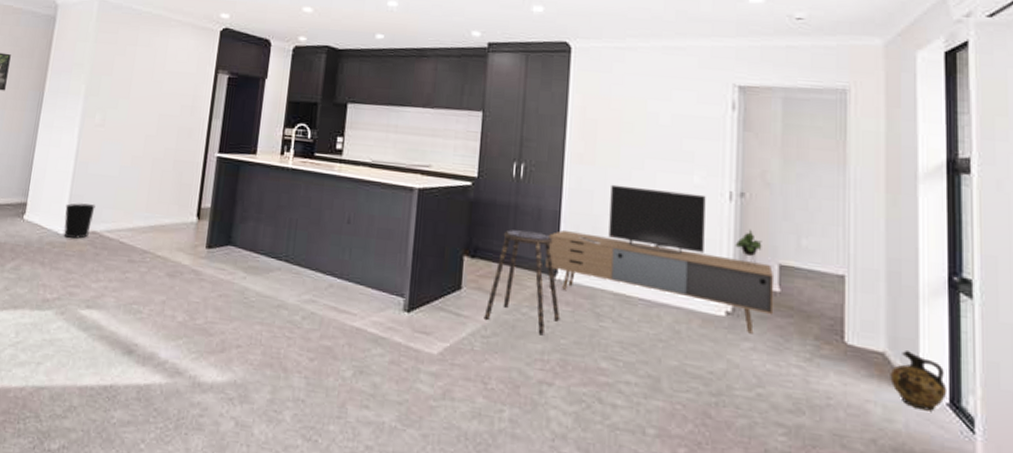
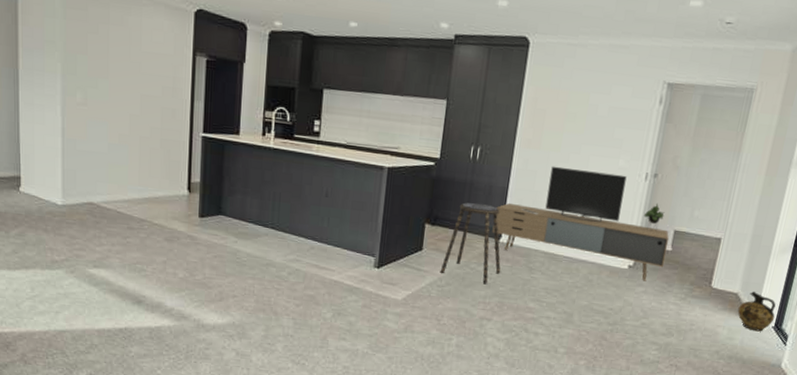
wastebasket: present [64,203,96,239] -> none [59,177,89,209]

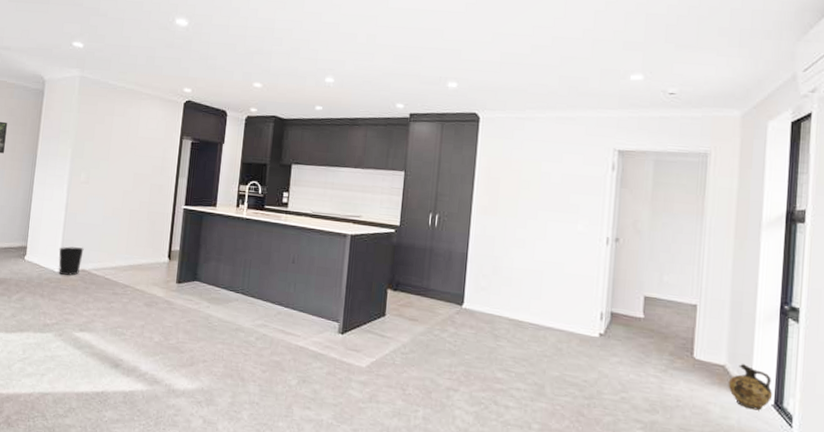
wastebasket: none [59,177,89,209] -> present [59,246,84,276]
stool: present [440,202,501,284] -> none [403,268,465,351]
media console: present [492,166,670,282] -> none [454,231,640,351]

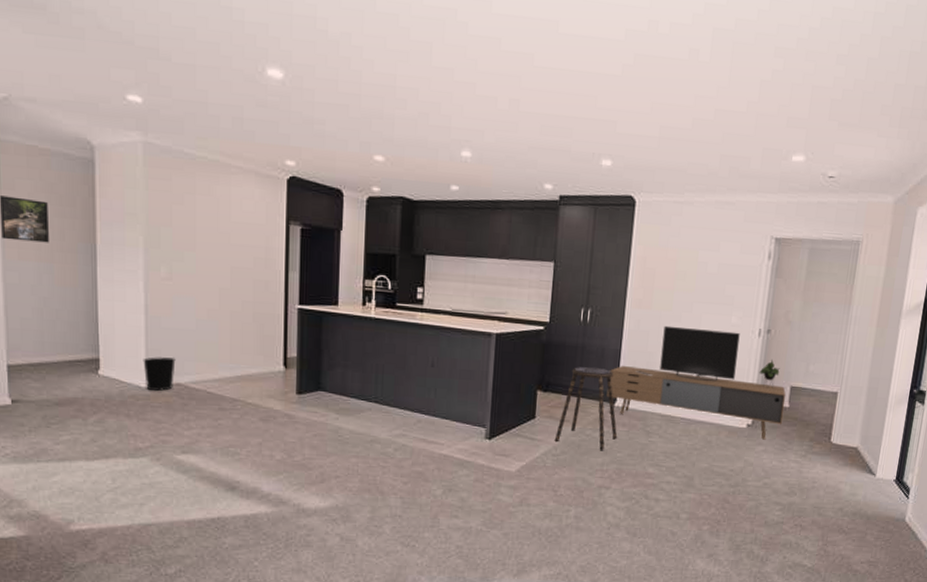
stool: none [403,268,465,351] -> present [554,366,618,450]
media console: none [454,231,640,351] -> present [606,325,786,440]
ceramic jug: present [728,364,773,411] -> none [858,445,896,486]

